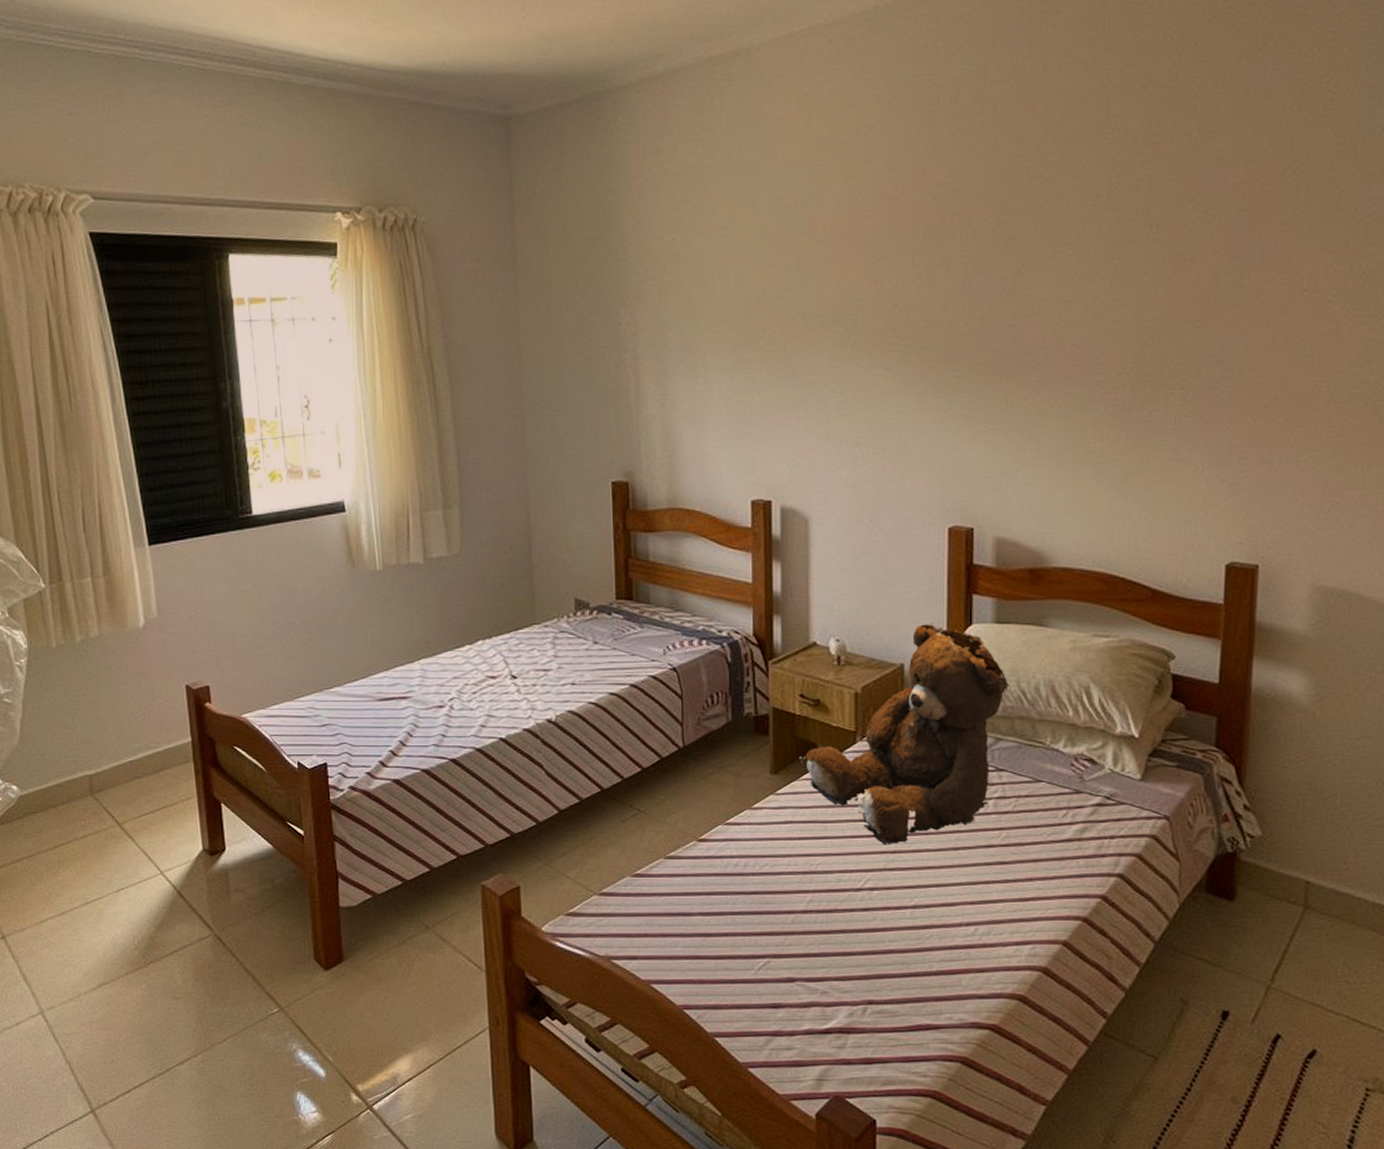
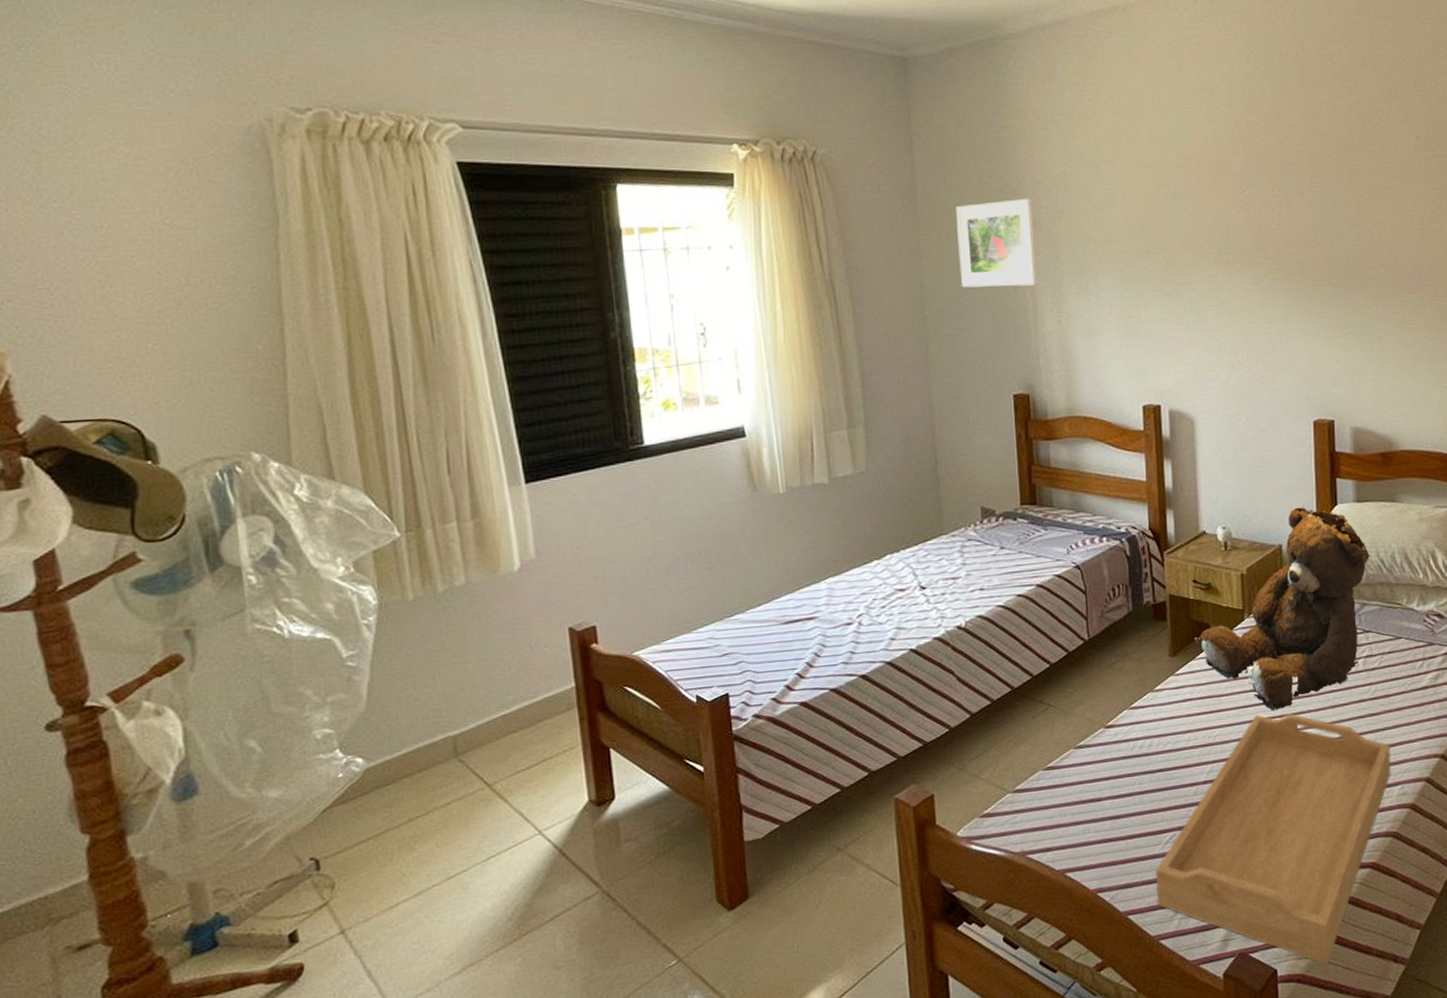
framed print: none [557,269,641,366] -> present [956,198,1038,288]
serving tray: none [747,847,1021,1125] -> present [1156,714,1391,965]

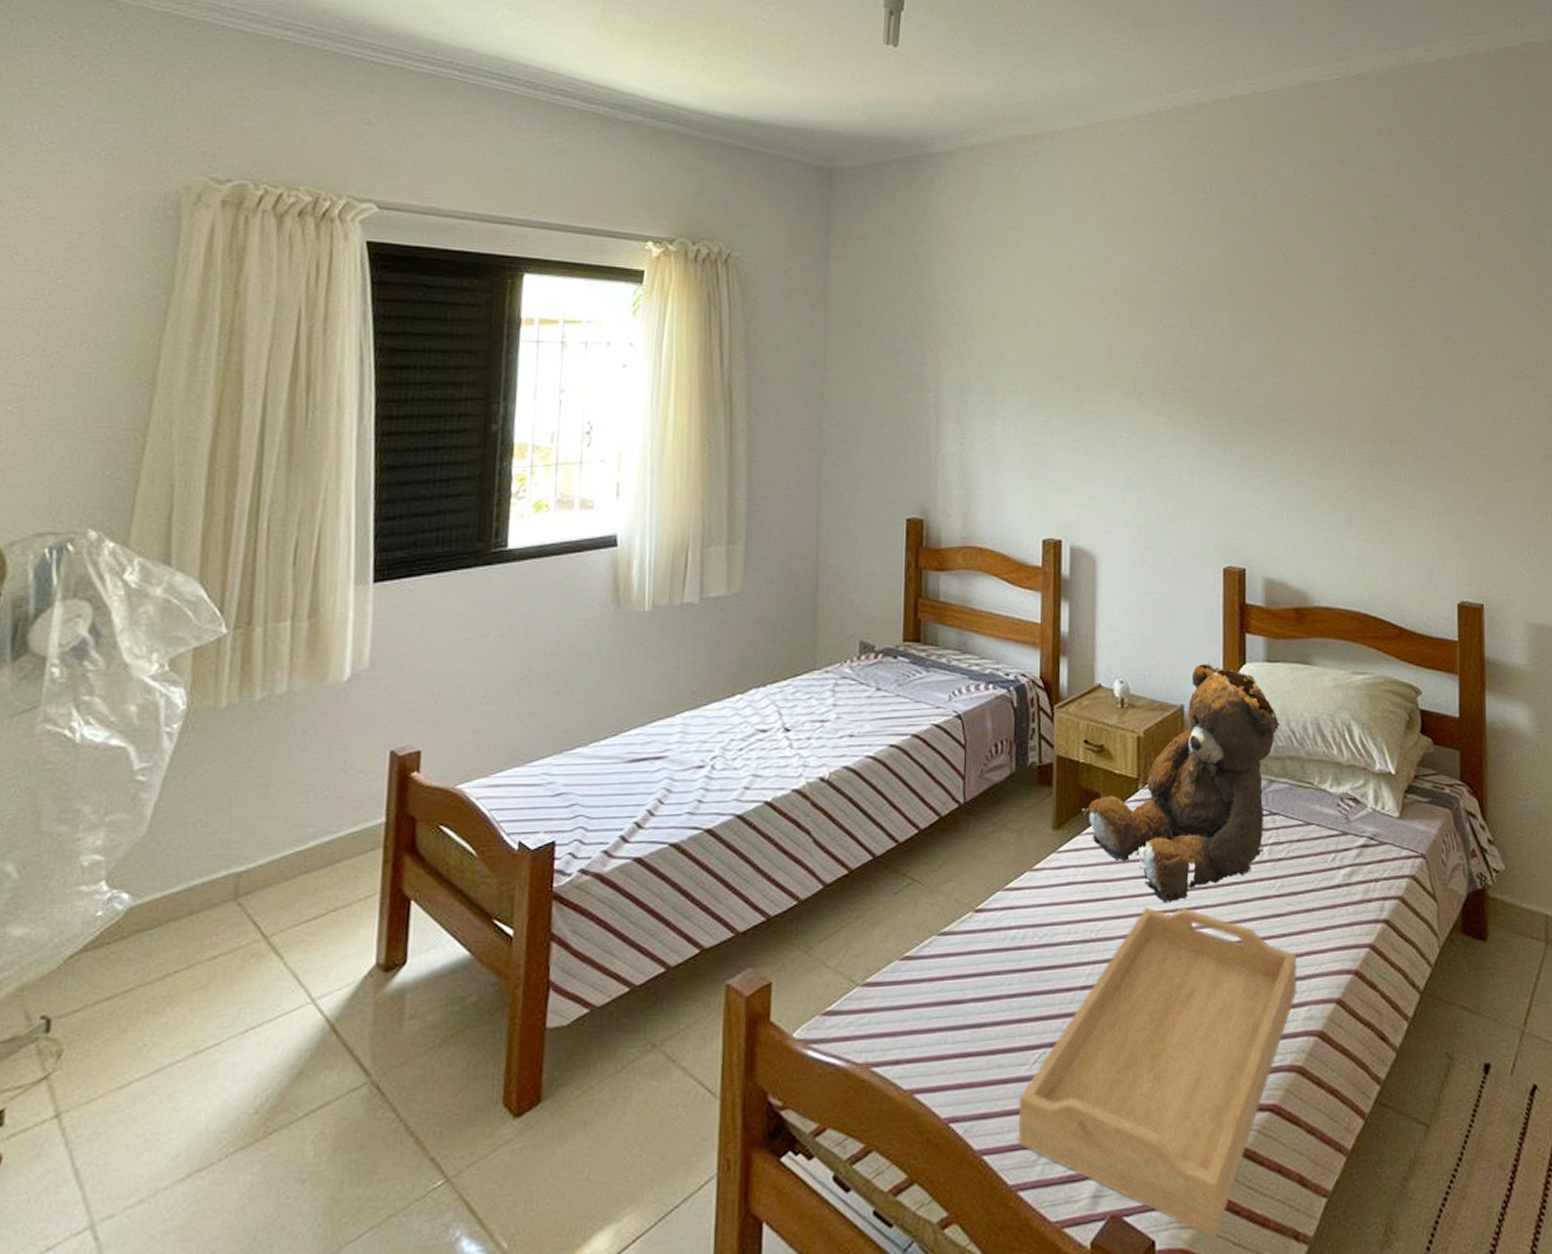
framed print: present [956,198,1038,288] -> none [863,314,945,404]

